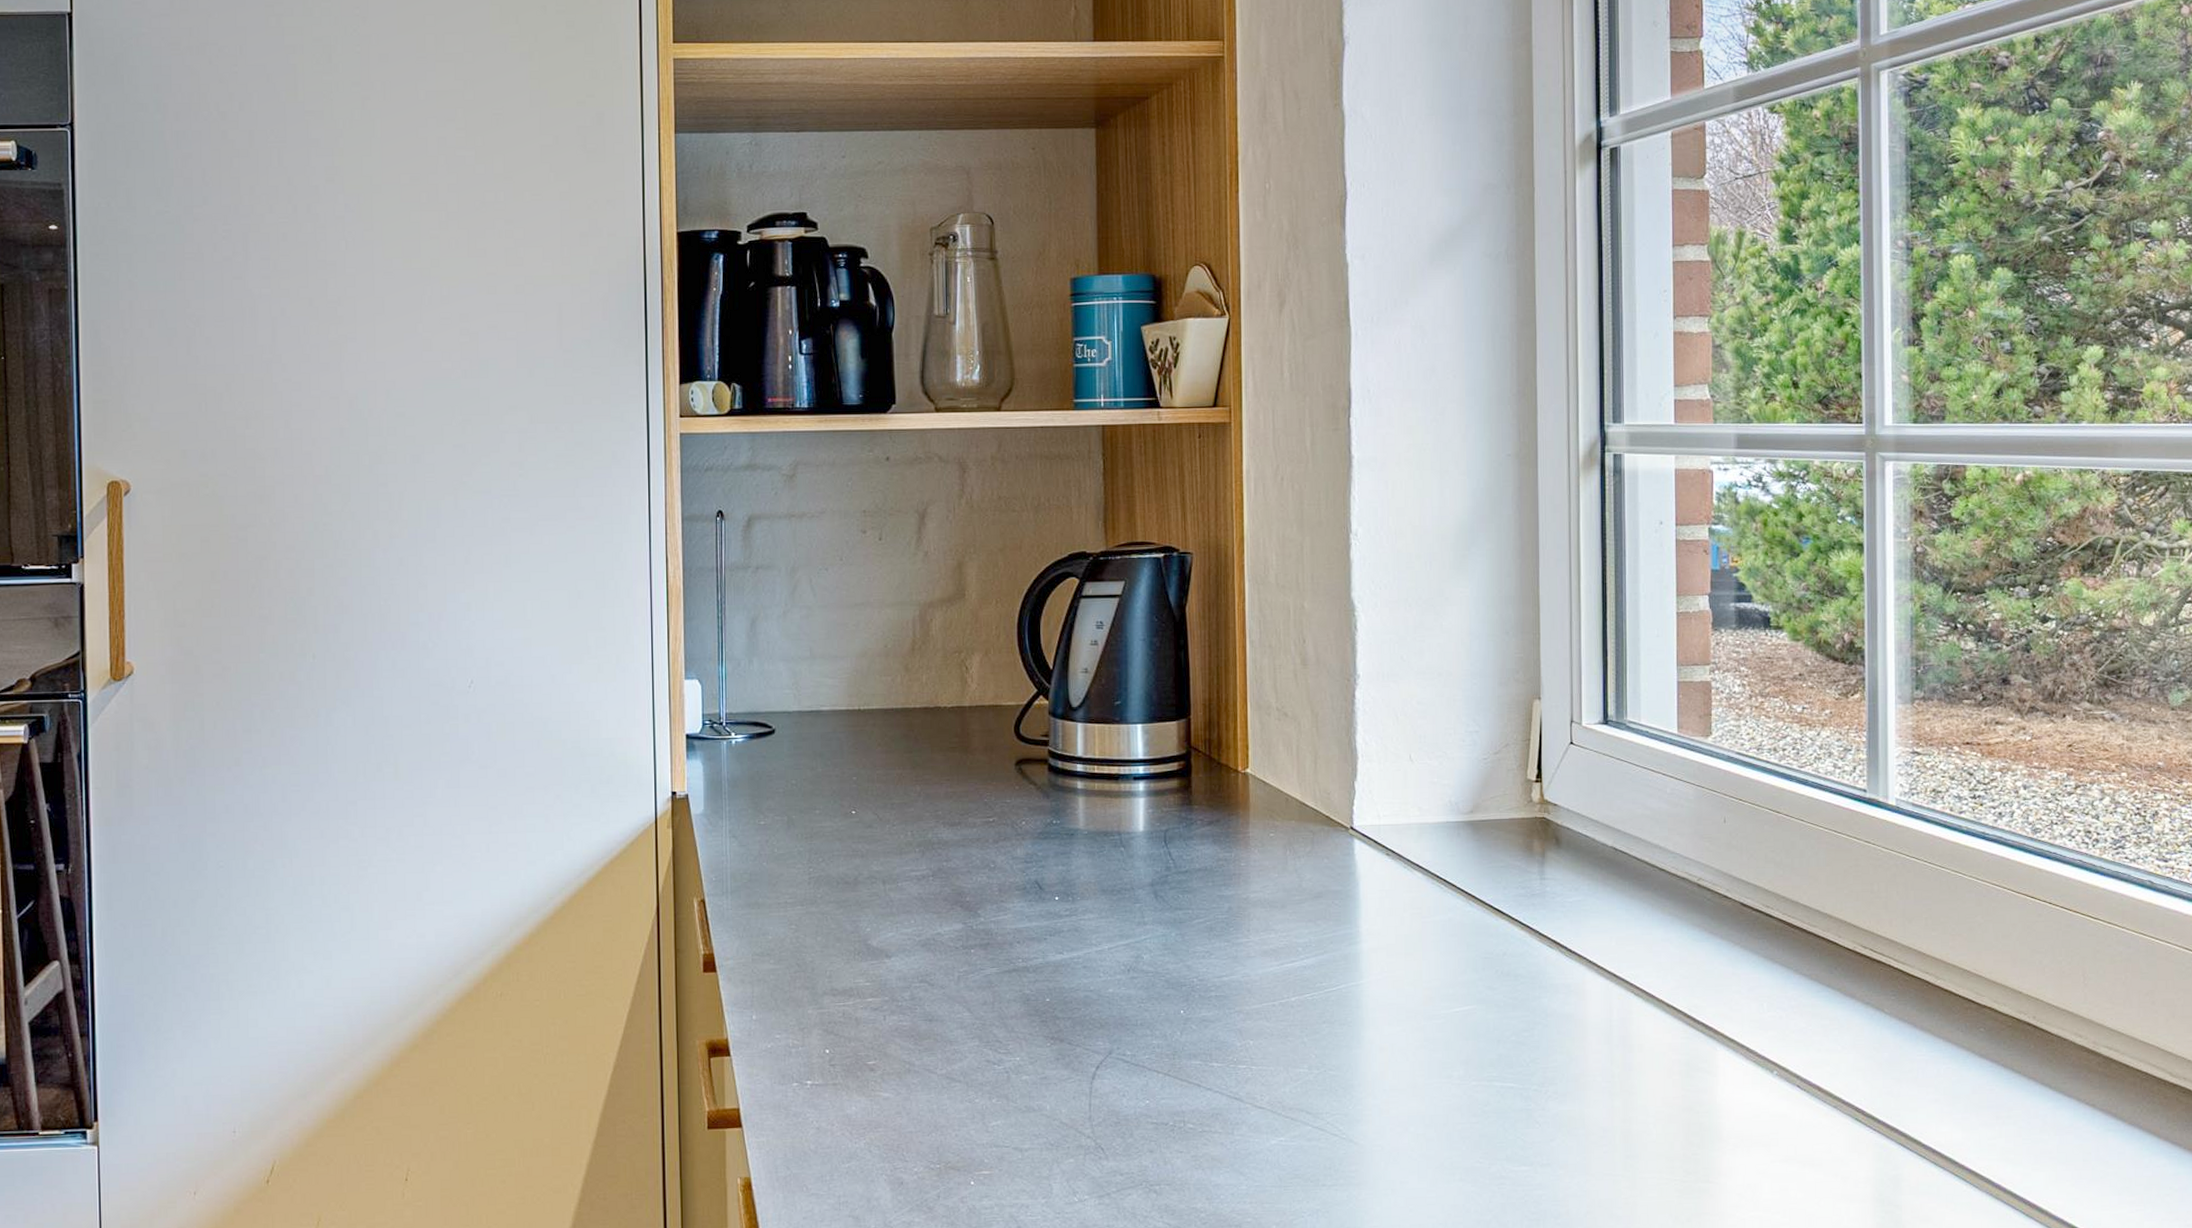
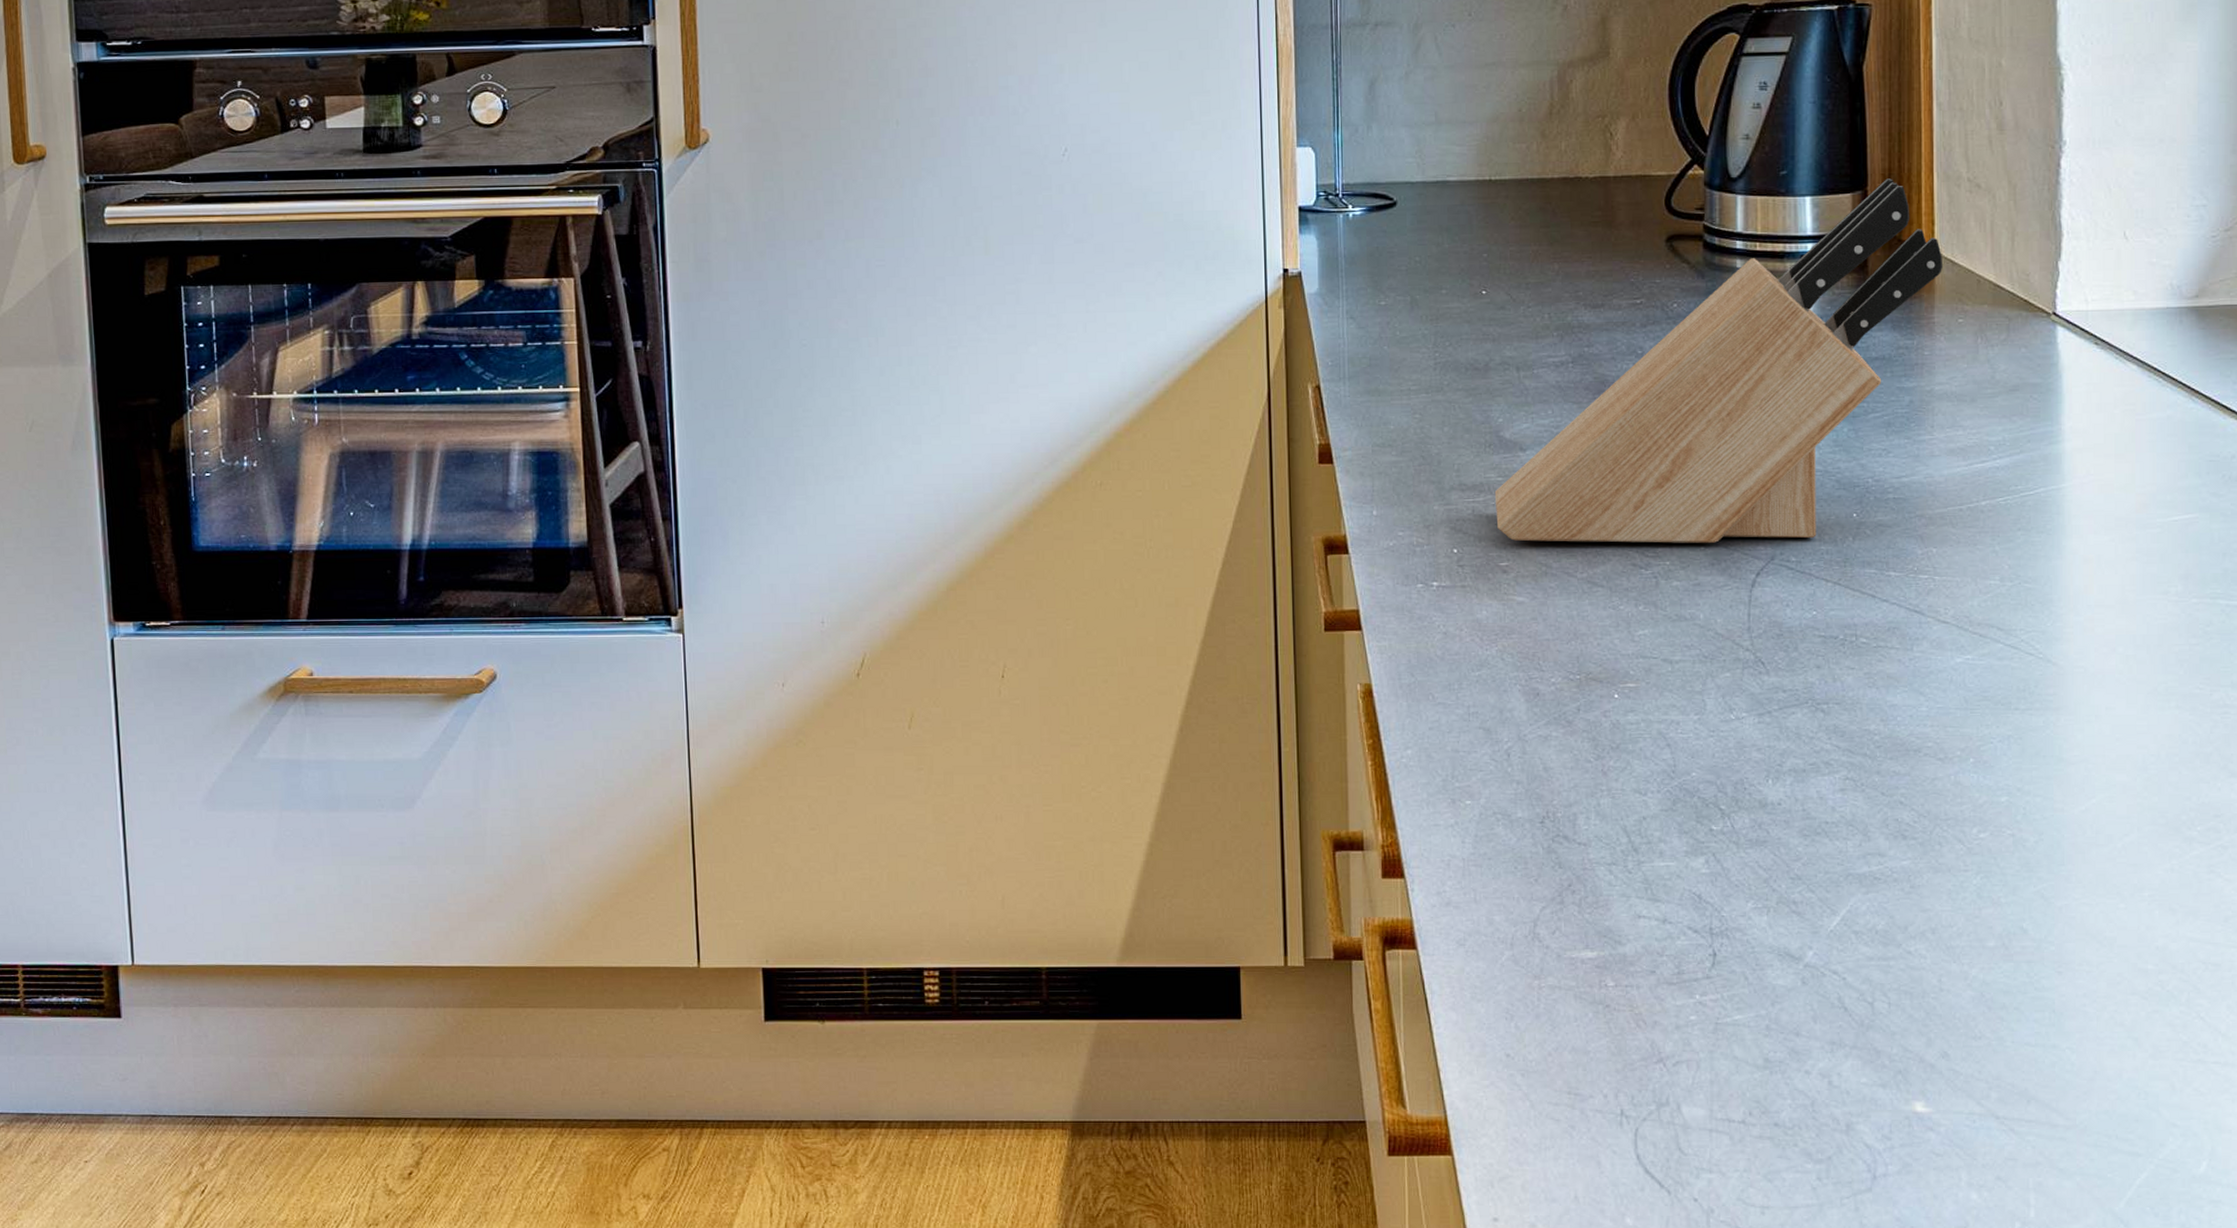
knife block: none [863,708,1256,1042] -> present [1494,178,1942,544]

